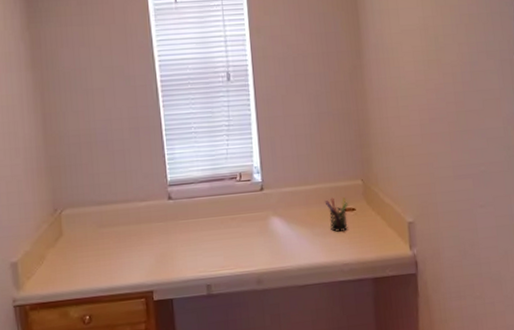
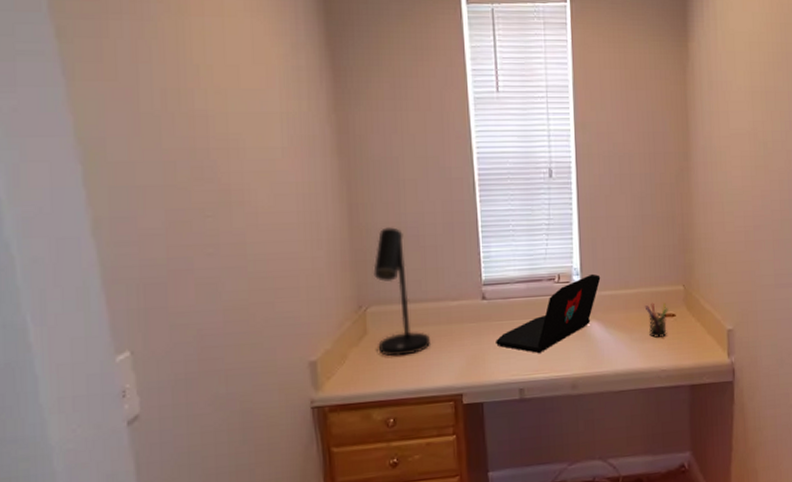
desk lamp: none [66,134,122,256] -> present [373,227,431,357]
laptop: none [182,171,281,251] -> present [496,273,601,354]

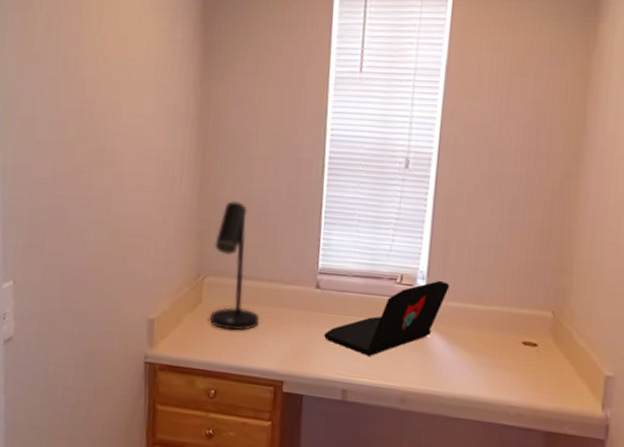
pen holder: present [644,302,668,338] -> none [499,325,529,368]

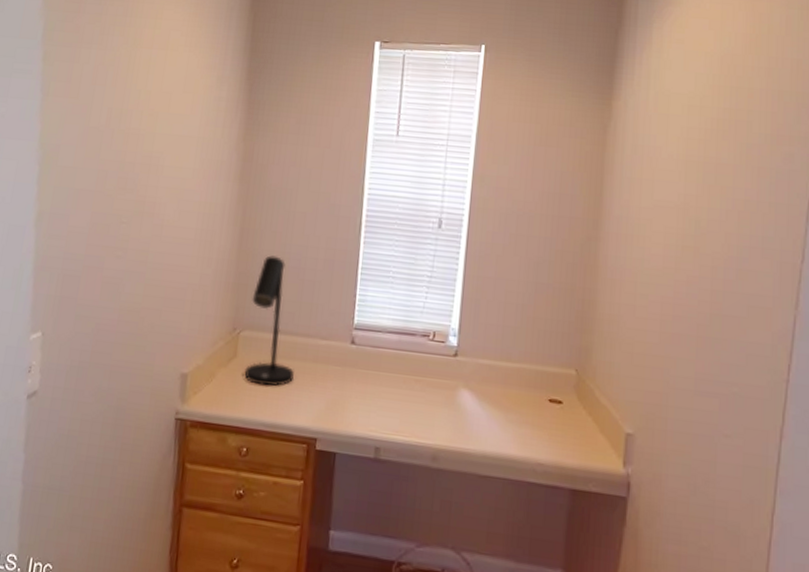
laptop: present [324,280,450,357] -> none [358,337,480,414]

